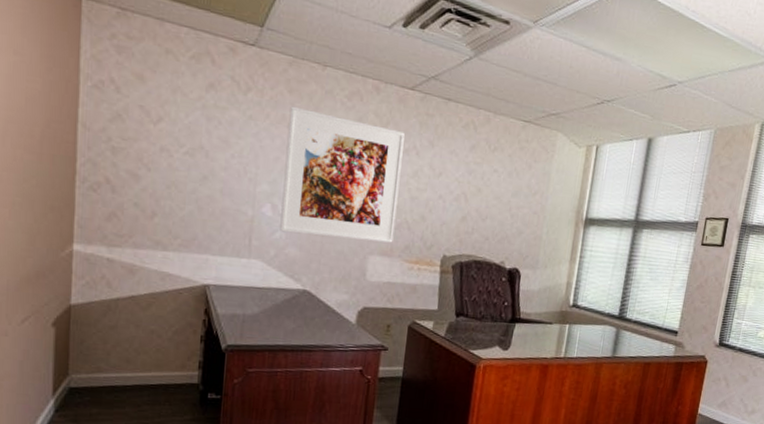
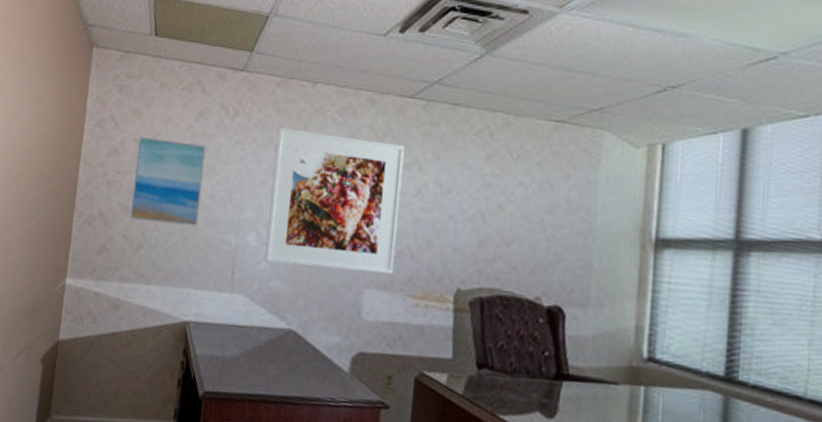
wall art: none [141,102,219,197] -> present [130,136,206,227]

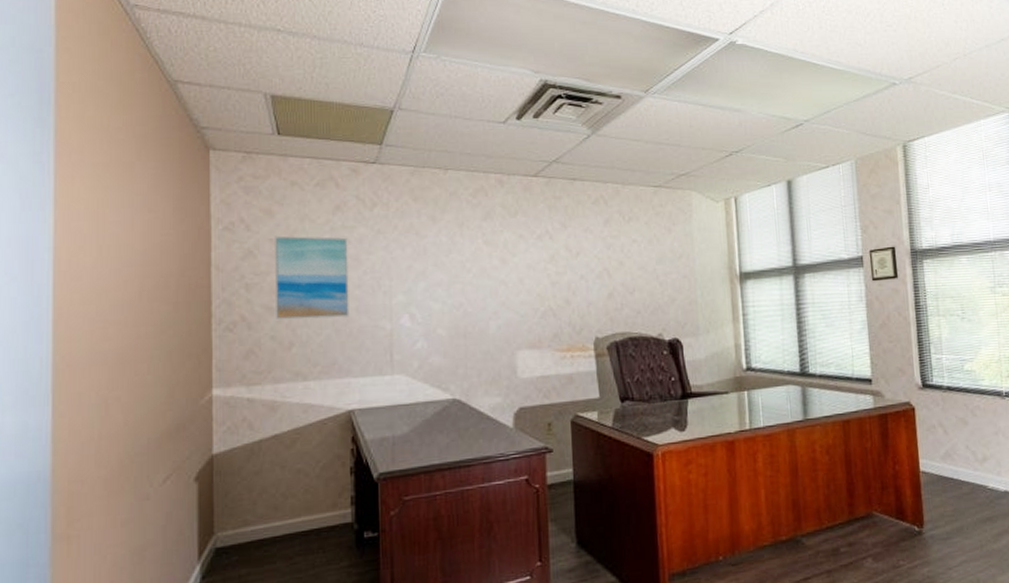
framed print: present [264,127,405,274] -> none [416,213,540,341]

